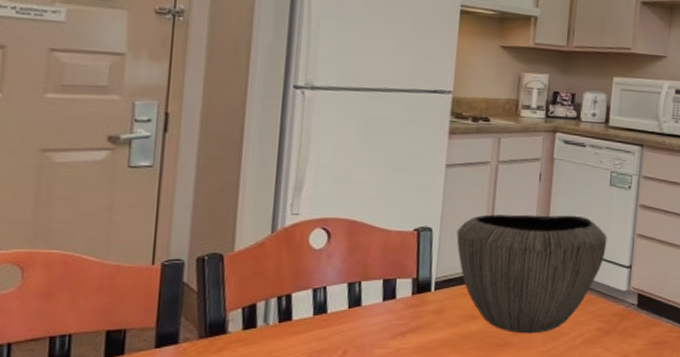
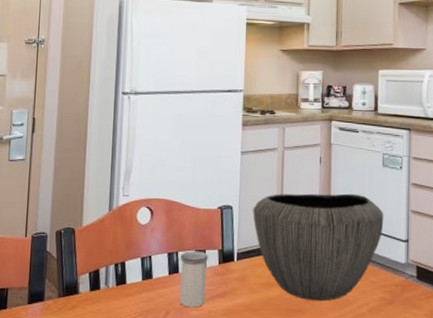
salt shaker: none [361,280,399,346] -> present [180,251,208,308]

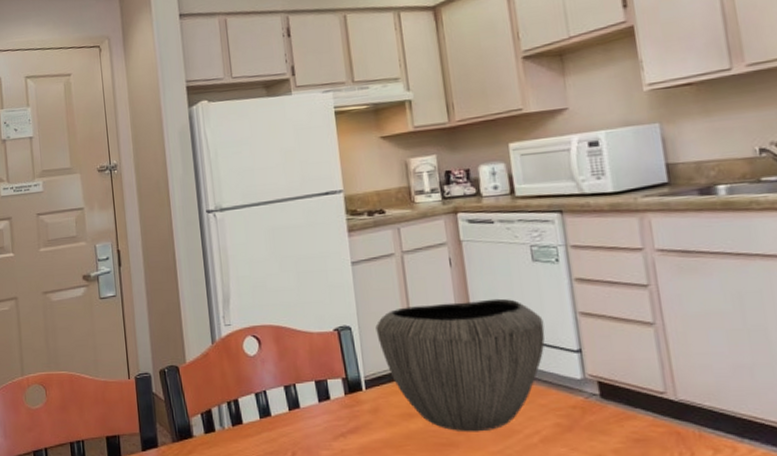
salt shaker: present [180,251,208,308] -> none [298,381,336,447]

